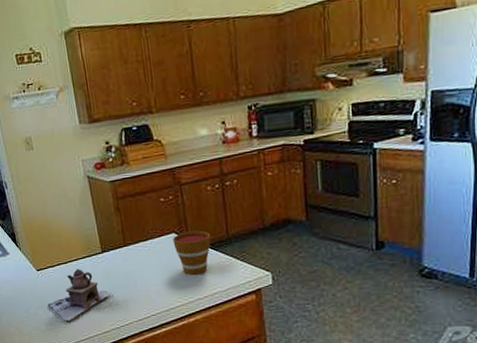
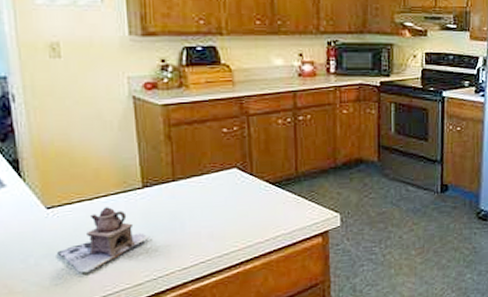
cup: present [173,230,211,275] -> none [234,166,278,216]

